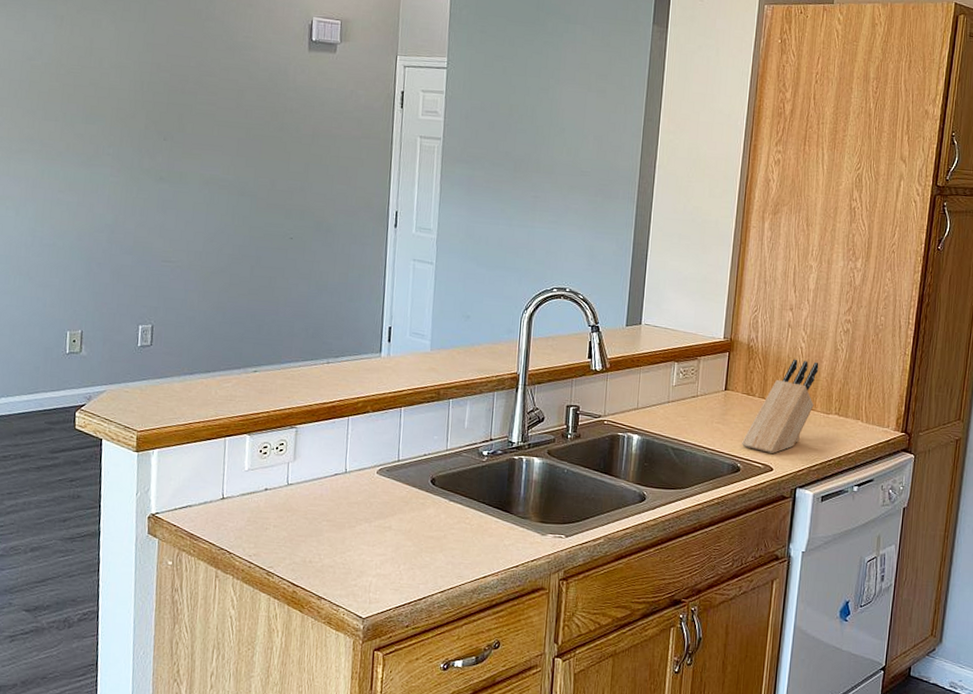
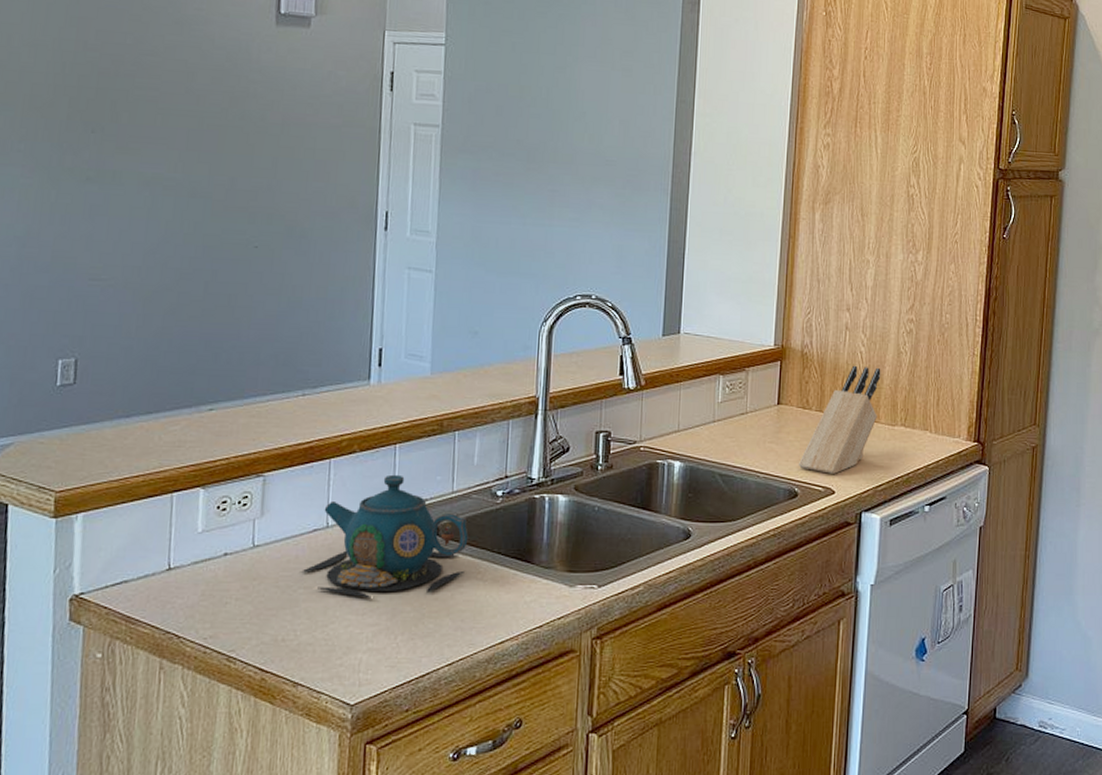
teapot: none [324,432,459,533] -> present [300,474,469,599]

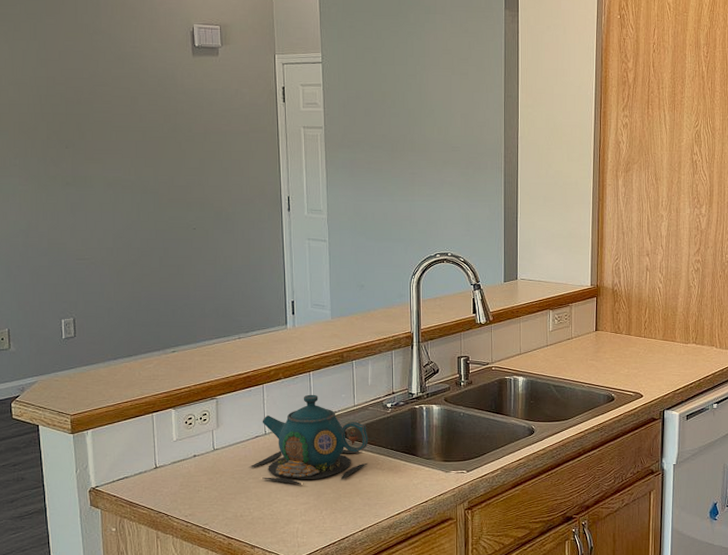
knife block: present [798,365,881,474] -> none [613,298,676,382]

